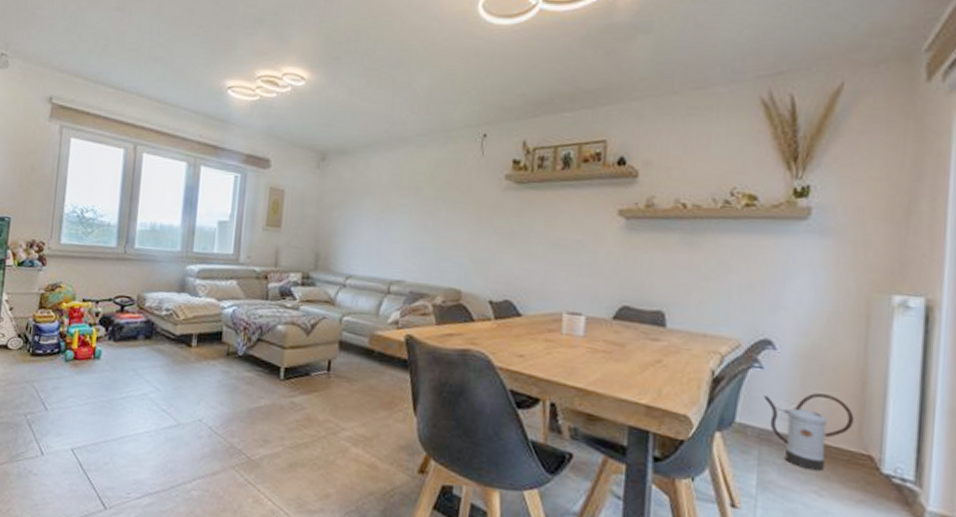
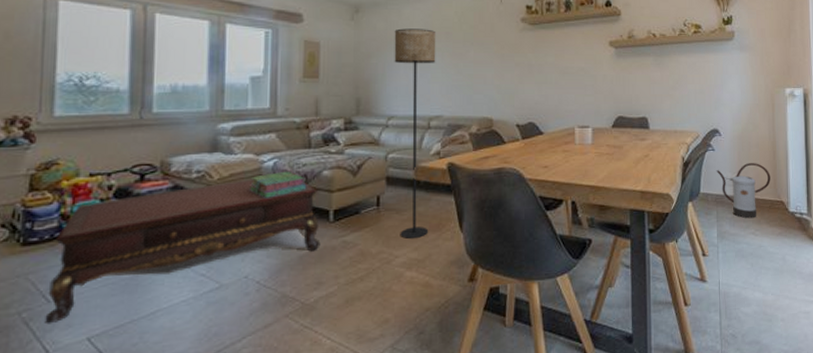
coffee table: none [42,323,271,430] -> present [45,179,321,324]
stack of books: none [208,320,262,346] -> present [248,171,307,198]
floor lamp: none [348,179,405,414] -> present [394,28,436,240]

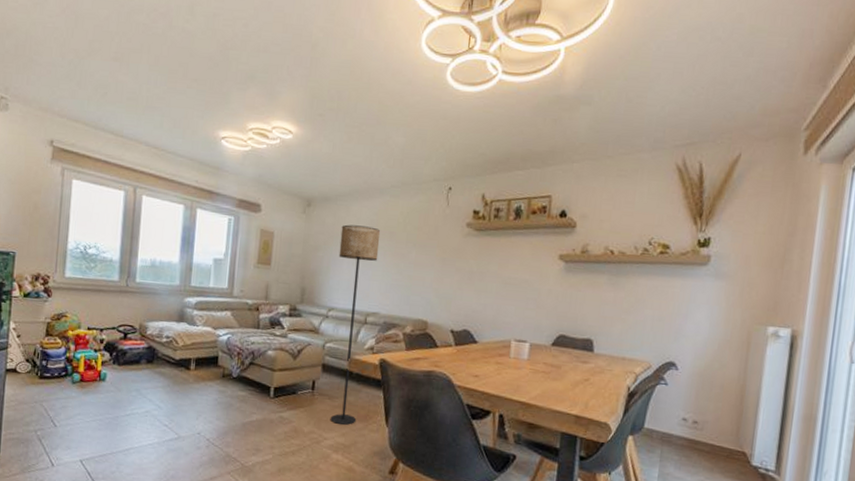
coffee table: present [45,179,321,324] -> none [52,349,262,444]
stack of books: present [248,171,307,198] -> none [205,346,254,369]
watering can: present [716,163,771,219] -> none [666,404,734,465]

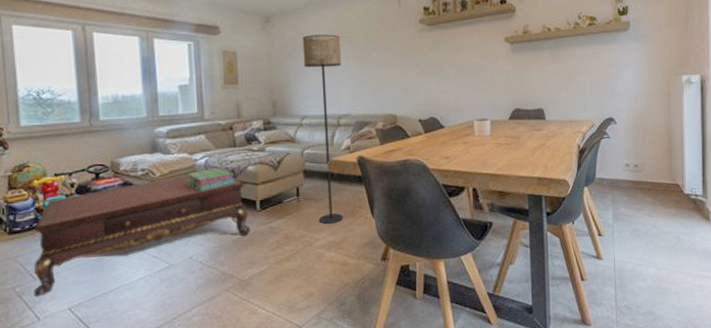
coffee table: none [52,349,262,444] -> present [33,175,251,297]
stack of books: none [205,346,254,369] -> present [186,167,236,191]

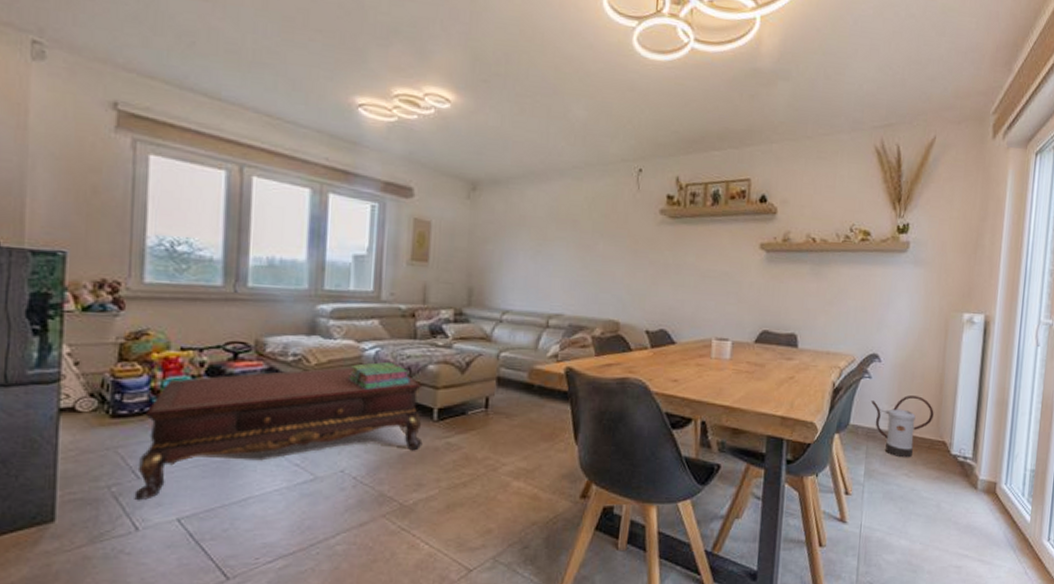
floor lamp: present [302,34,344,225] -> none [508,212,562,448]
watering can: none [611,148,666,201] -> present [870,395,934,458]

